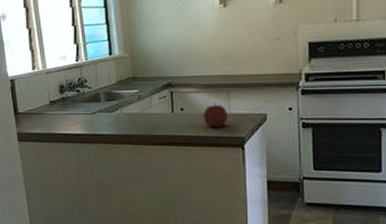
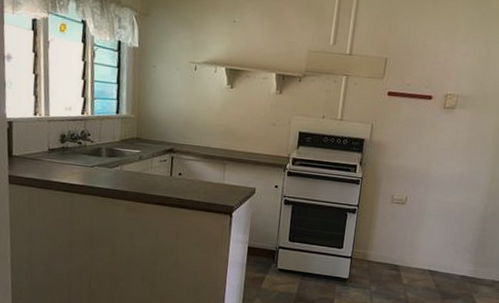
fruit: present [202,103,228,128] -> none [198,172,221,195]

